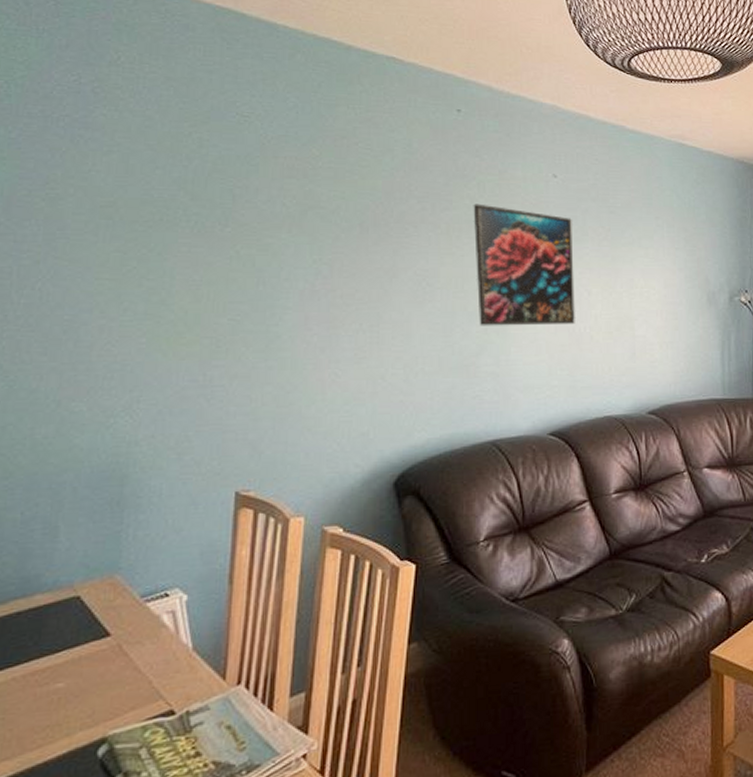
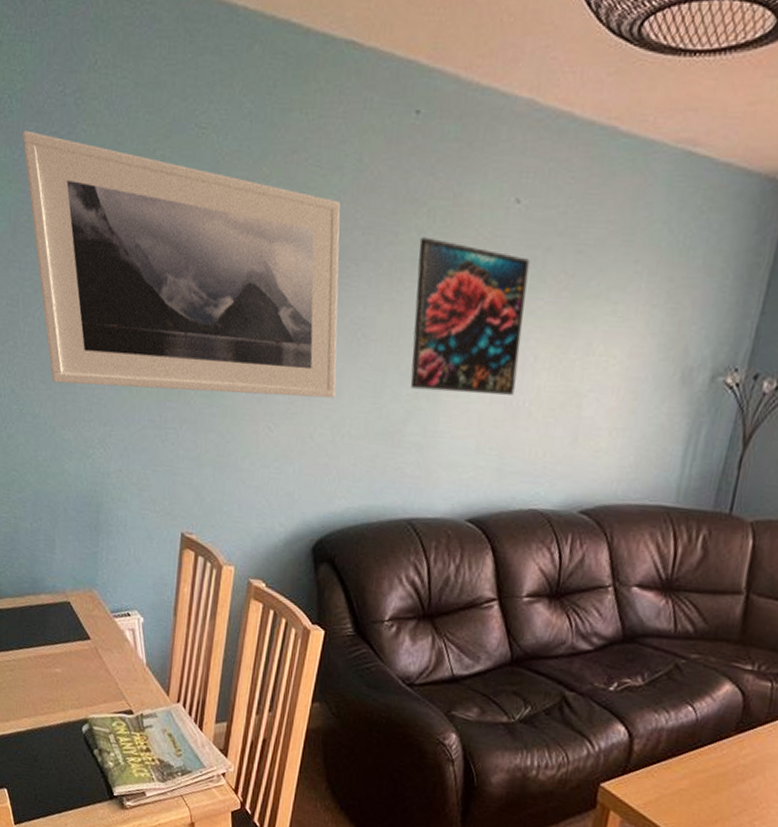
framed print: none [22,112,405,354] -> present [22,130,340,399]

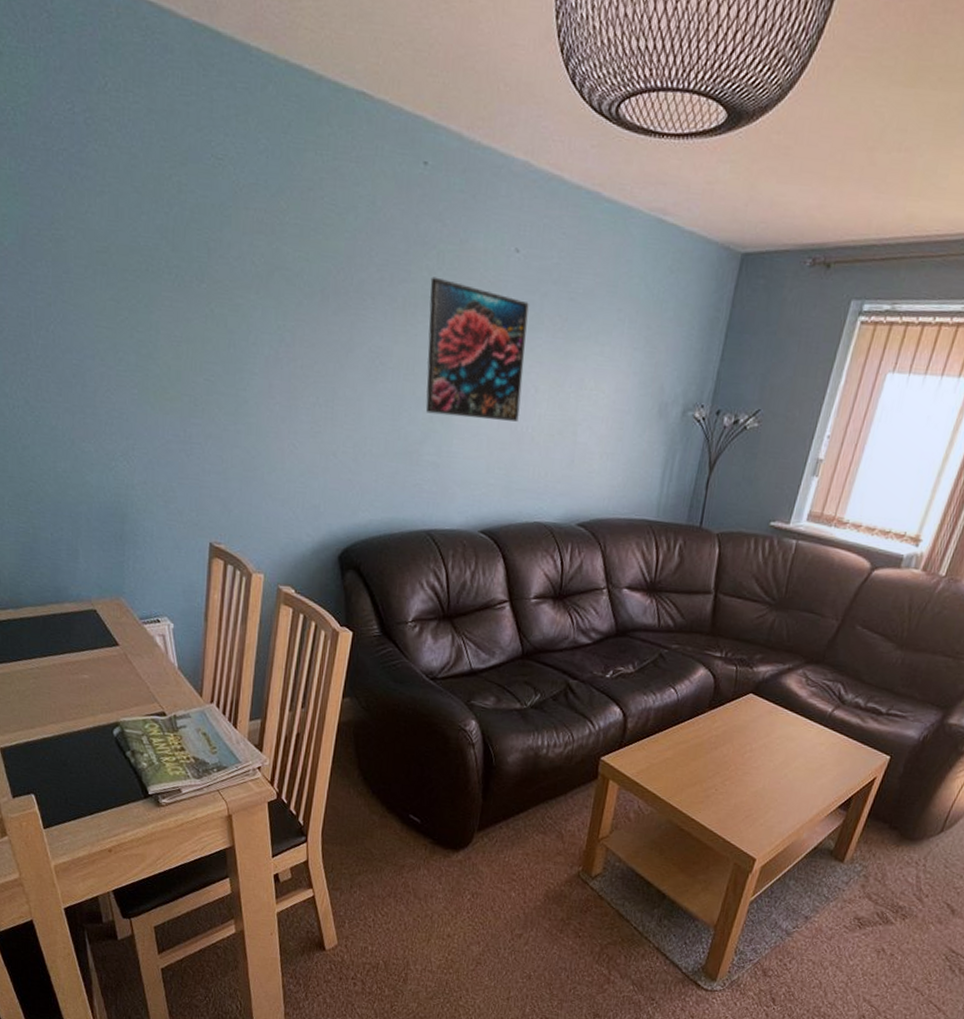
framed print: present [22,130,340,399] -> none [28,144,357,420]

